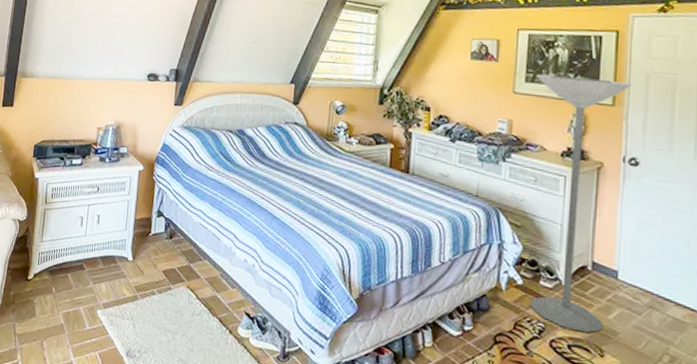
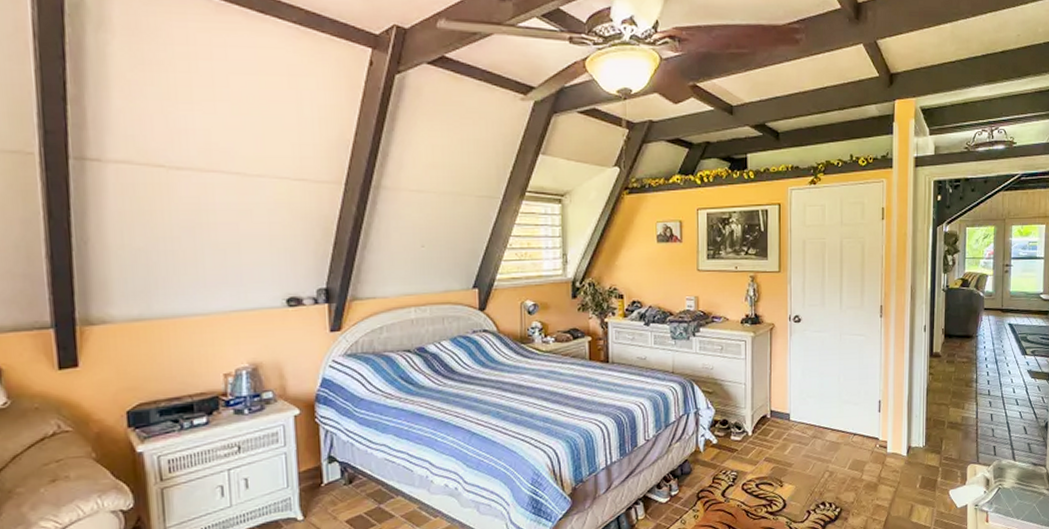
floor lamp: present [530,74,632,333] -> none [715,249,793,471]

